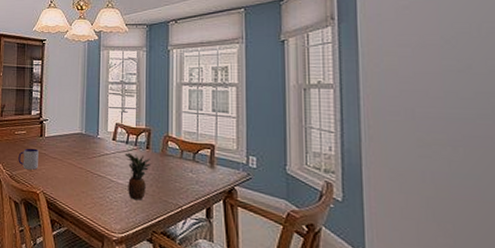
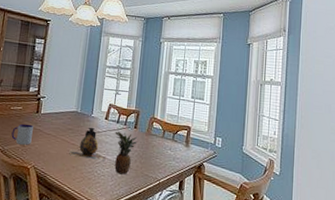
vase: none [77,149,119,185] -> present [69,127,107,160]

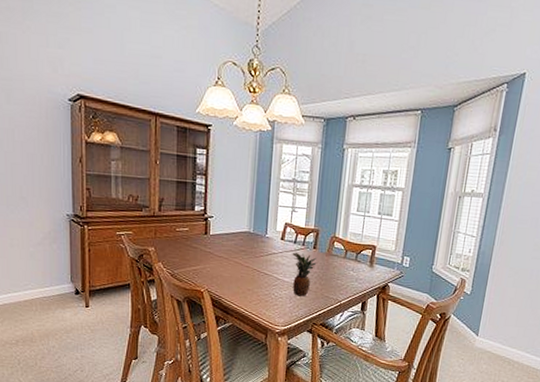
mug: present [11,124,33,145] -> none [180,246,203,268]
vase: present [69,127,107,160] -> none [243,248,284,283]

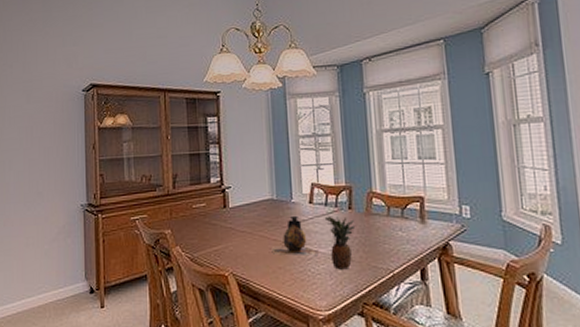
vase: none [243,248,284,283] -> present [271,215,320,256]

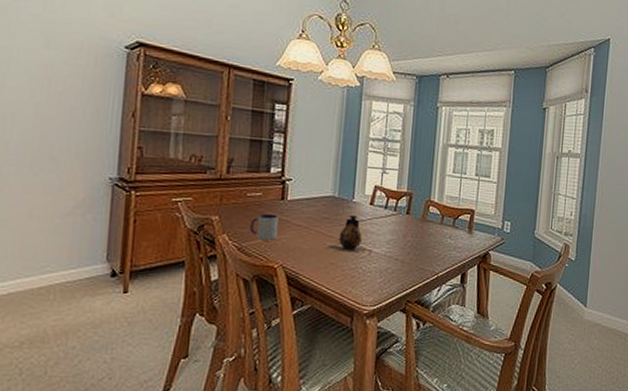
mug: none [199,223,224,249] -> present [250,214,278,240]
fruit: present [324,215,355,270] -> none [382,218,410,270]

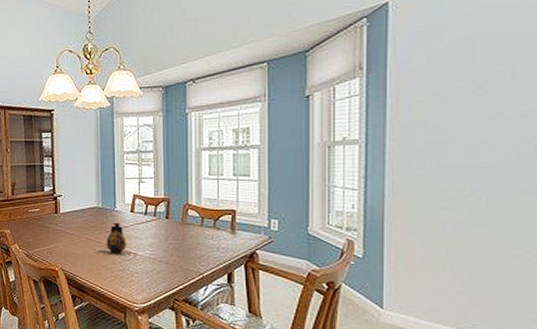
mug: present [250,214,278,240] -> none [34,226,55,247]

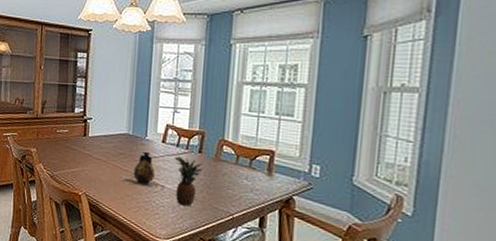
fruit: none [143,223,170,270] -> present [174,156,202,207]

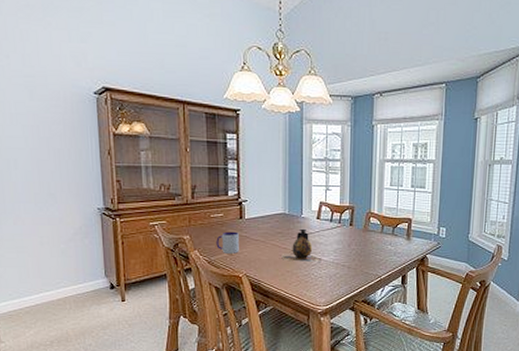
mug: none [59,148,82,171] -> present [216,231,239,254]
fruit: present [174,156,202,207] -> none [329,230,353,274]

